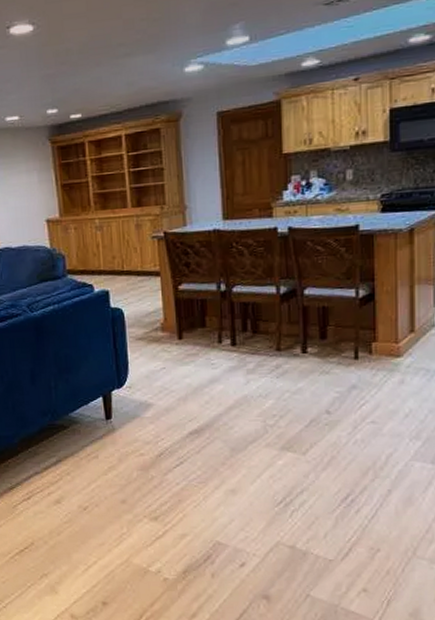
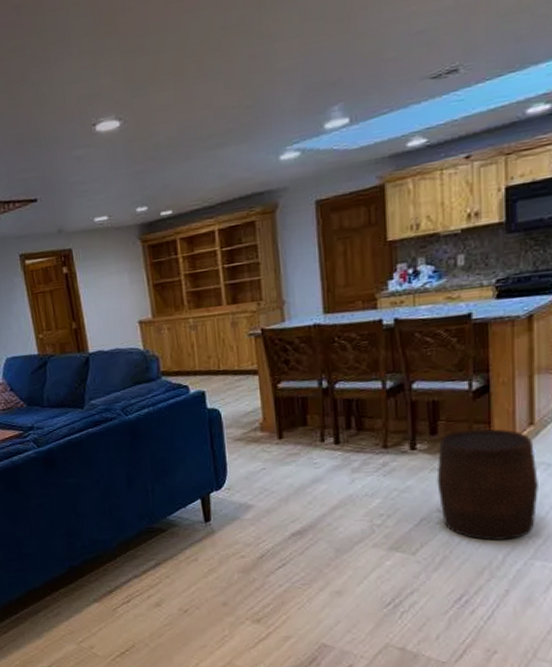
stool: none [326,334,418,442] -> present [437,428,538,541]

